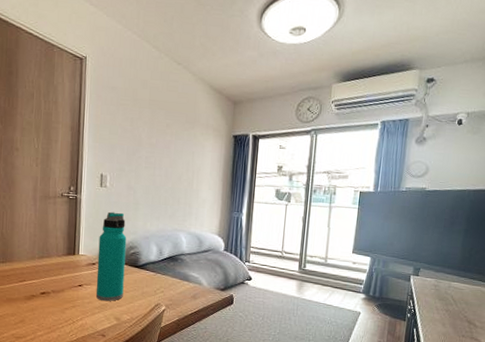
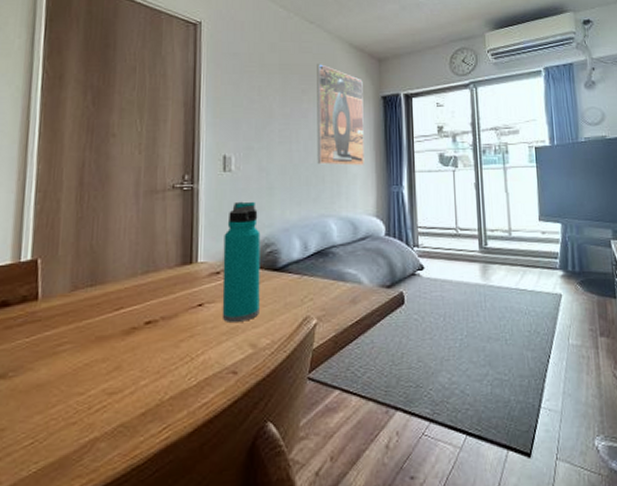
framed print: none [175,102,219,193] -> present [317,64,364,166]

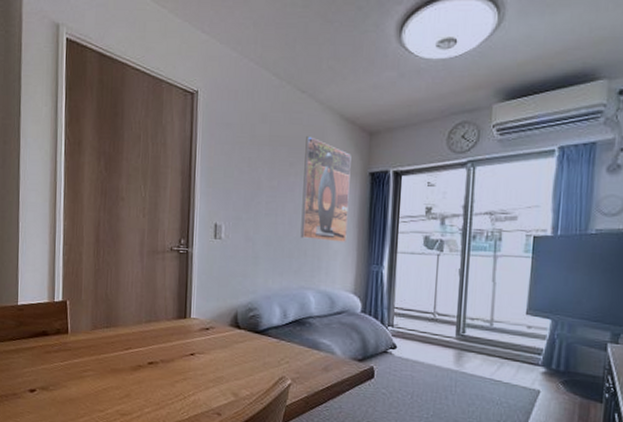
water bottle: present [222,201,261,322] -> none [209,267,245,373]

